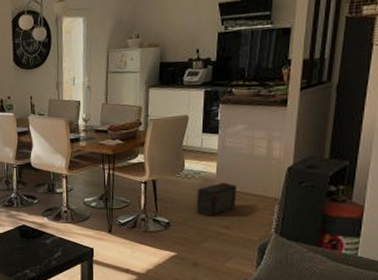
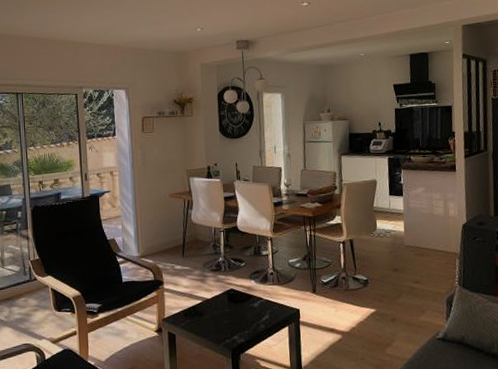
speaker: present [196,182,237,216] -> none [389,239,424,272]

